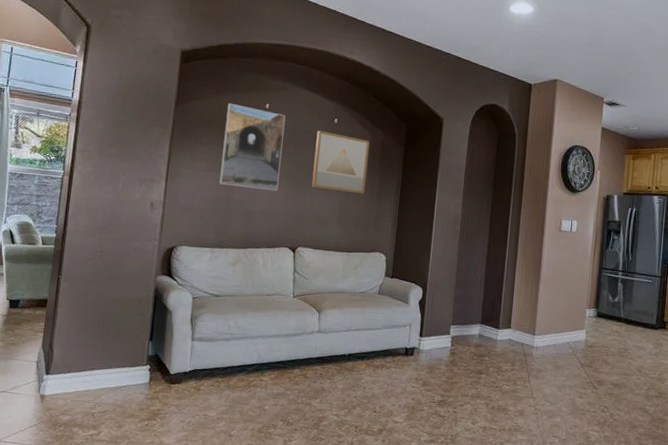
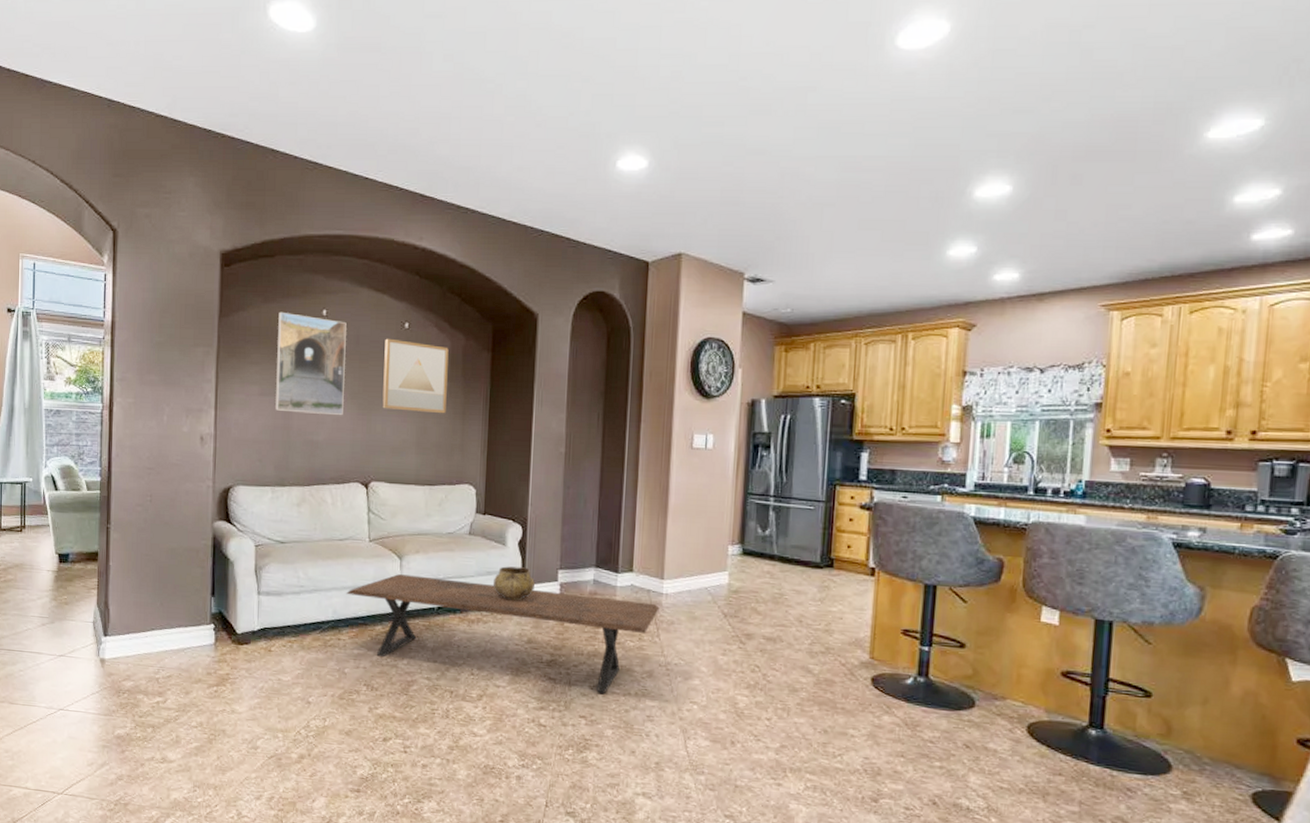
coffee table: none [270,325,531,429] -> present [346,574,660,693]
decorative bowl: none [396,321,431,350] -> present [492,566,535,601]

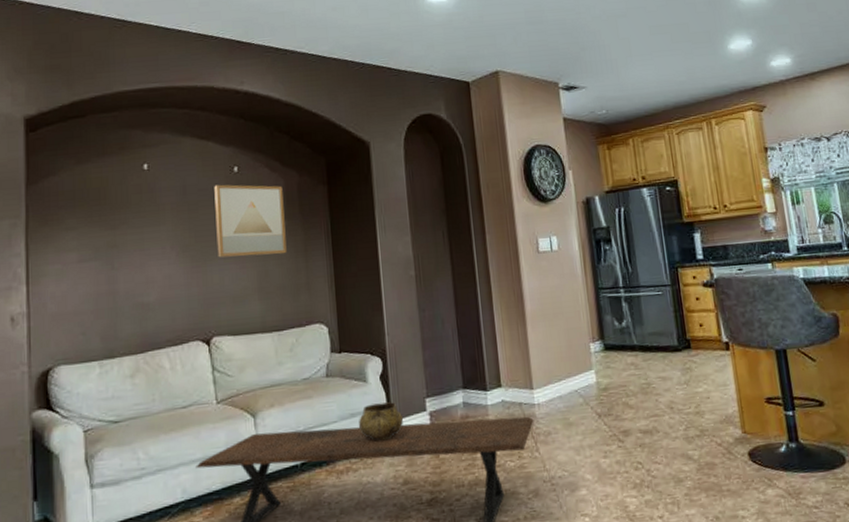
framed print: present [275,311,347,415] -> none [94,171,175,276]

